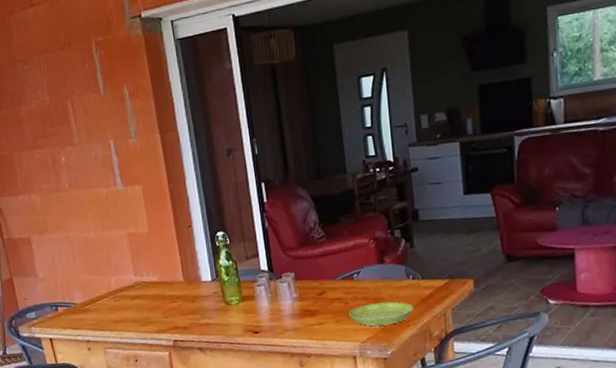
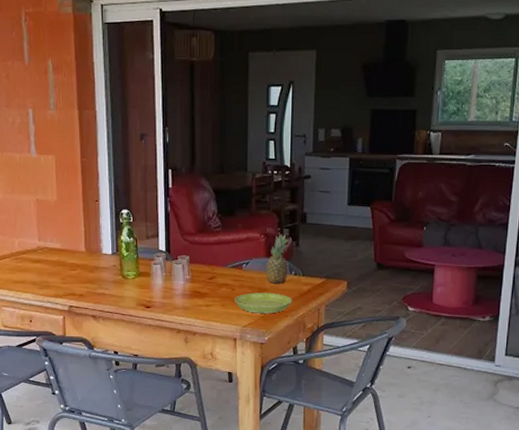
fruit: none [379,236,405,292] -> present [266,234,290,284]

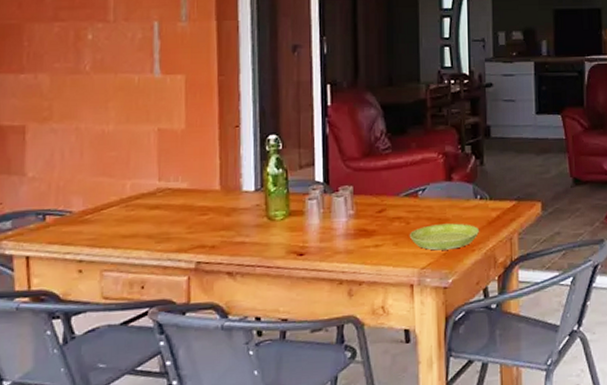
fruit: present [266,234,290,284] -> none [446,152,473,212]

